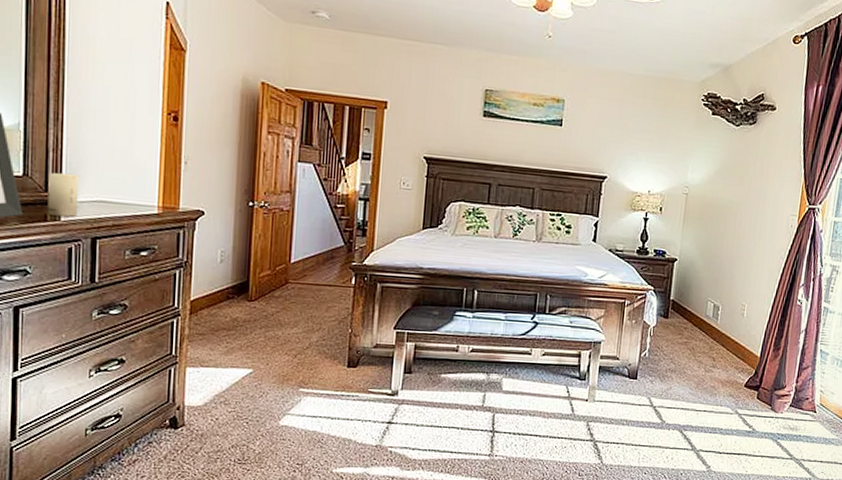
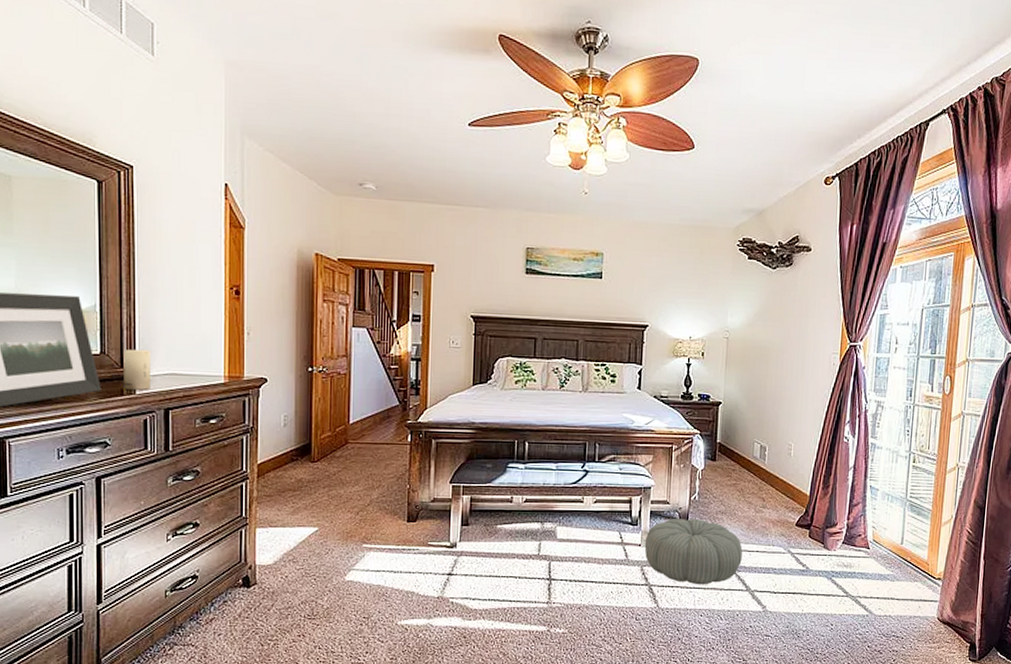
pouf: none [591,375,690,443] -> present [644,518,743,585]

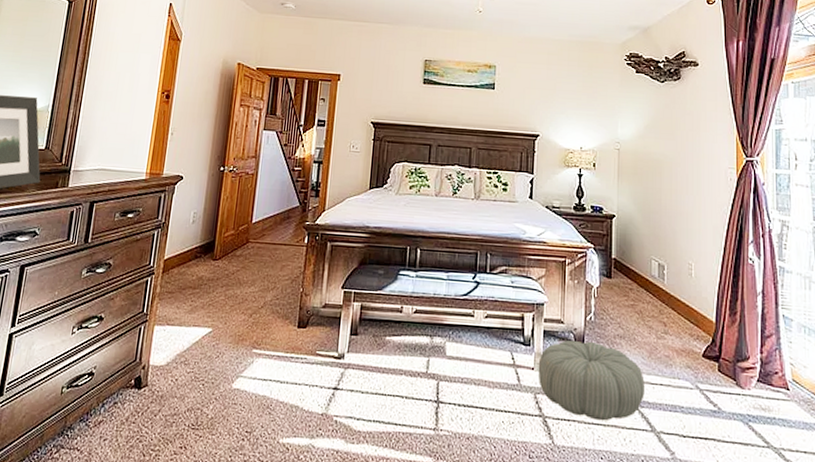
candle: present [123,349,152,390] -> none [59,145,88,184]

